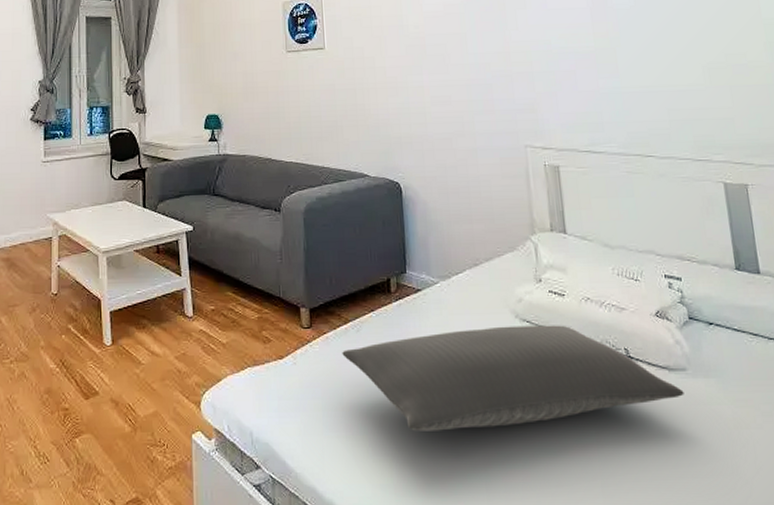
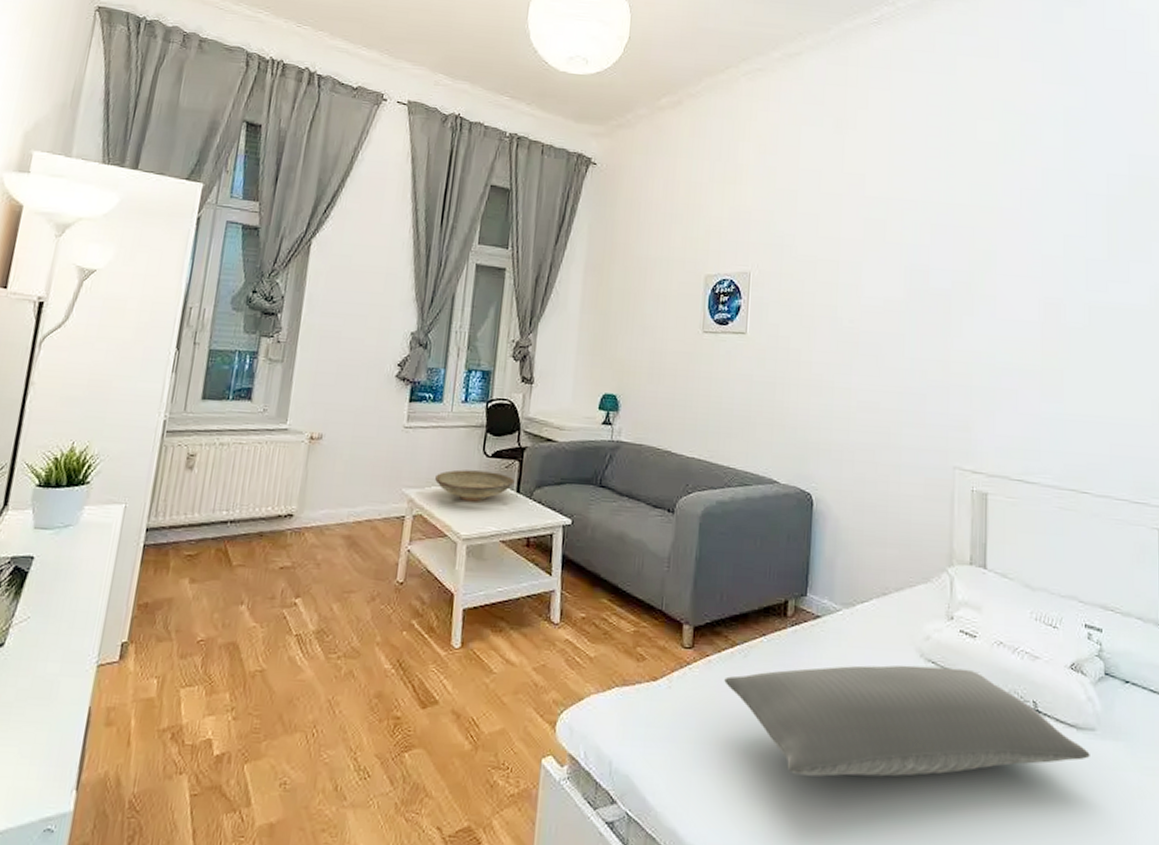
decorative bowl: none [74,192,140,220] -> present [435,469,515,502]

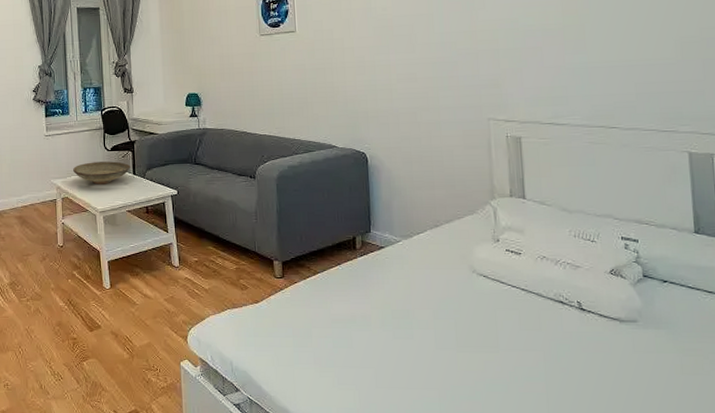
pillow: present [724,665,1090,777] -> none [311,280,634,367]

